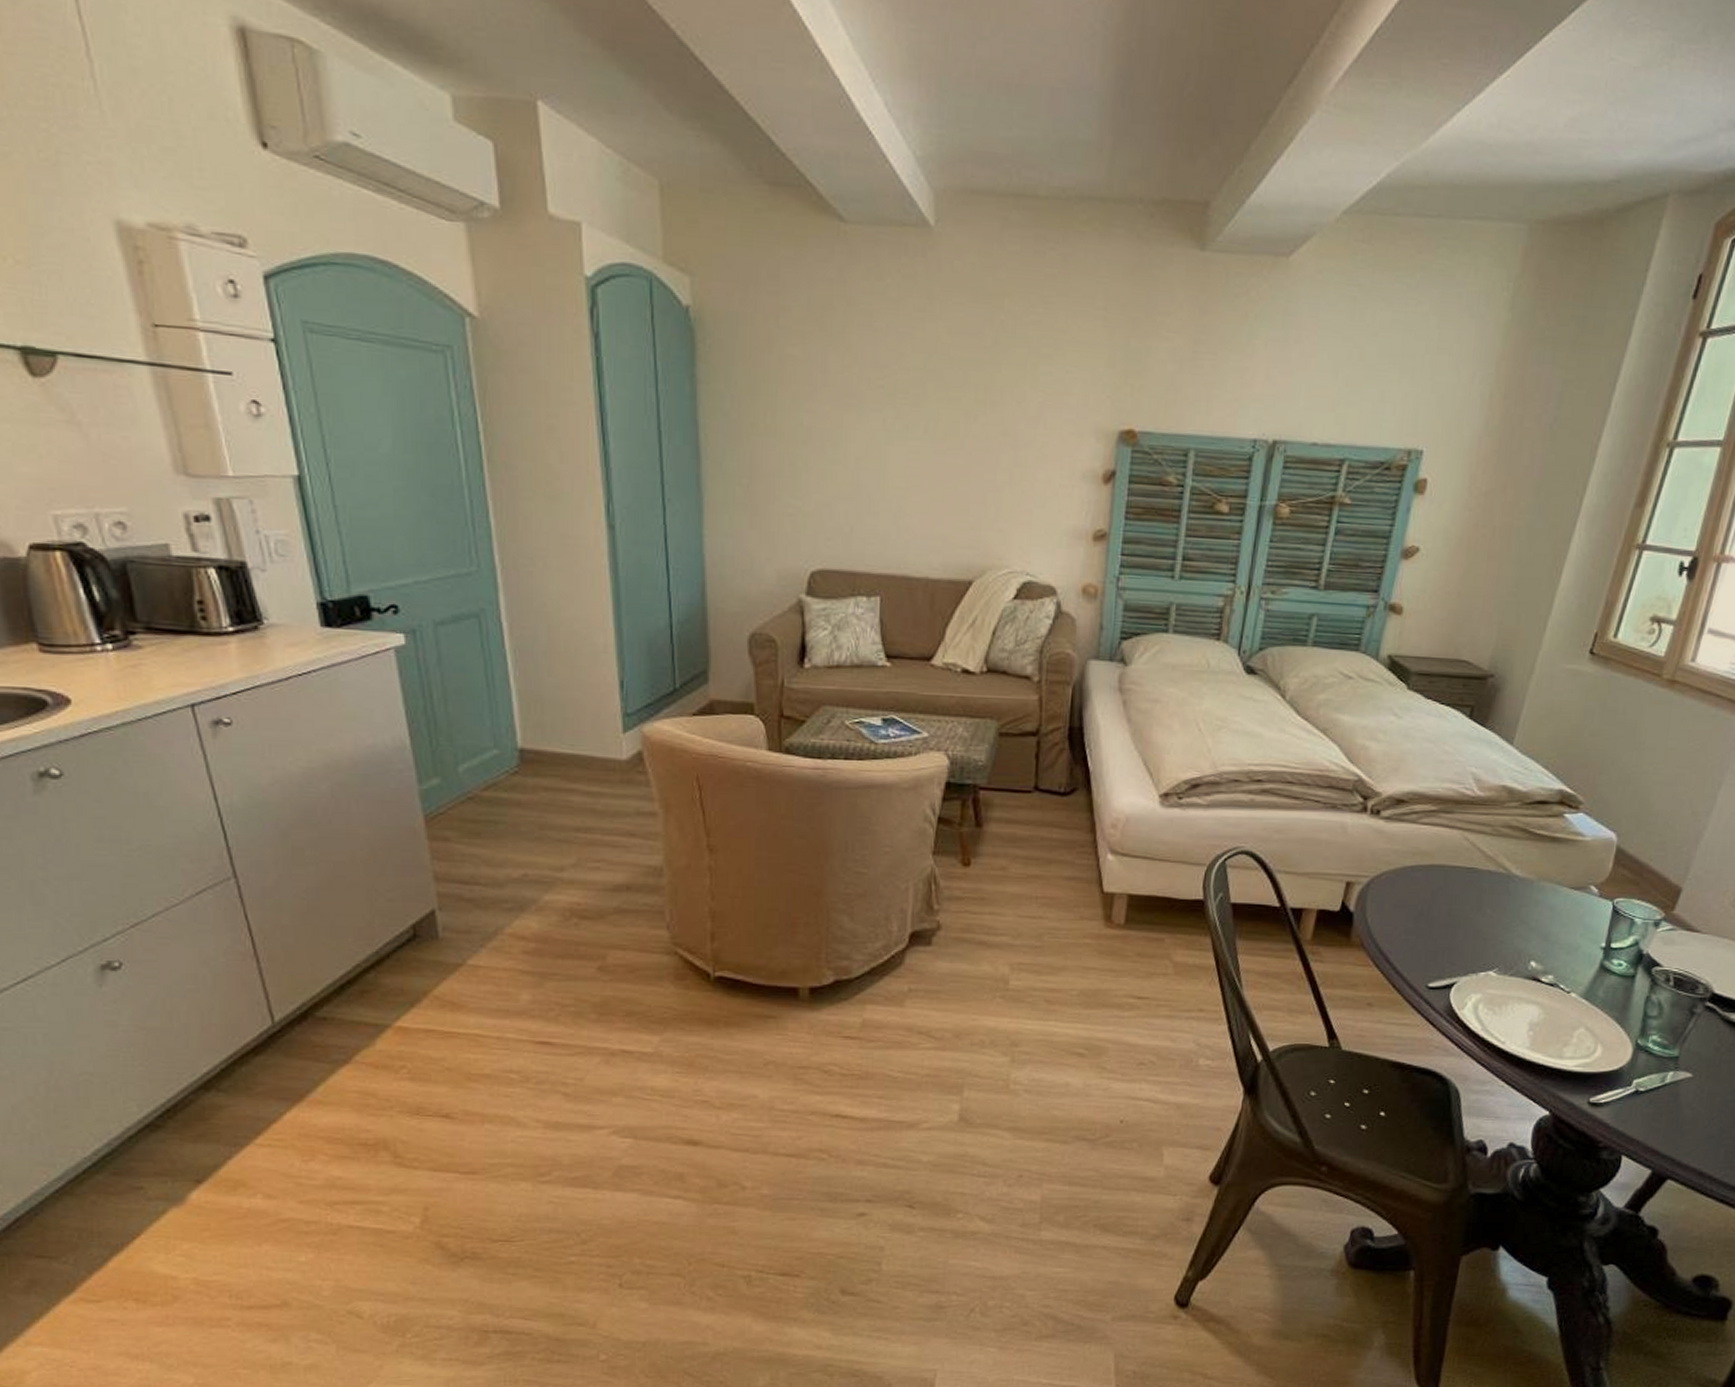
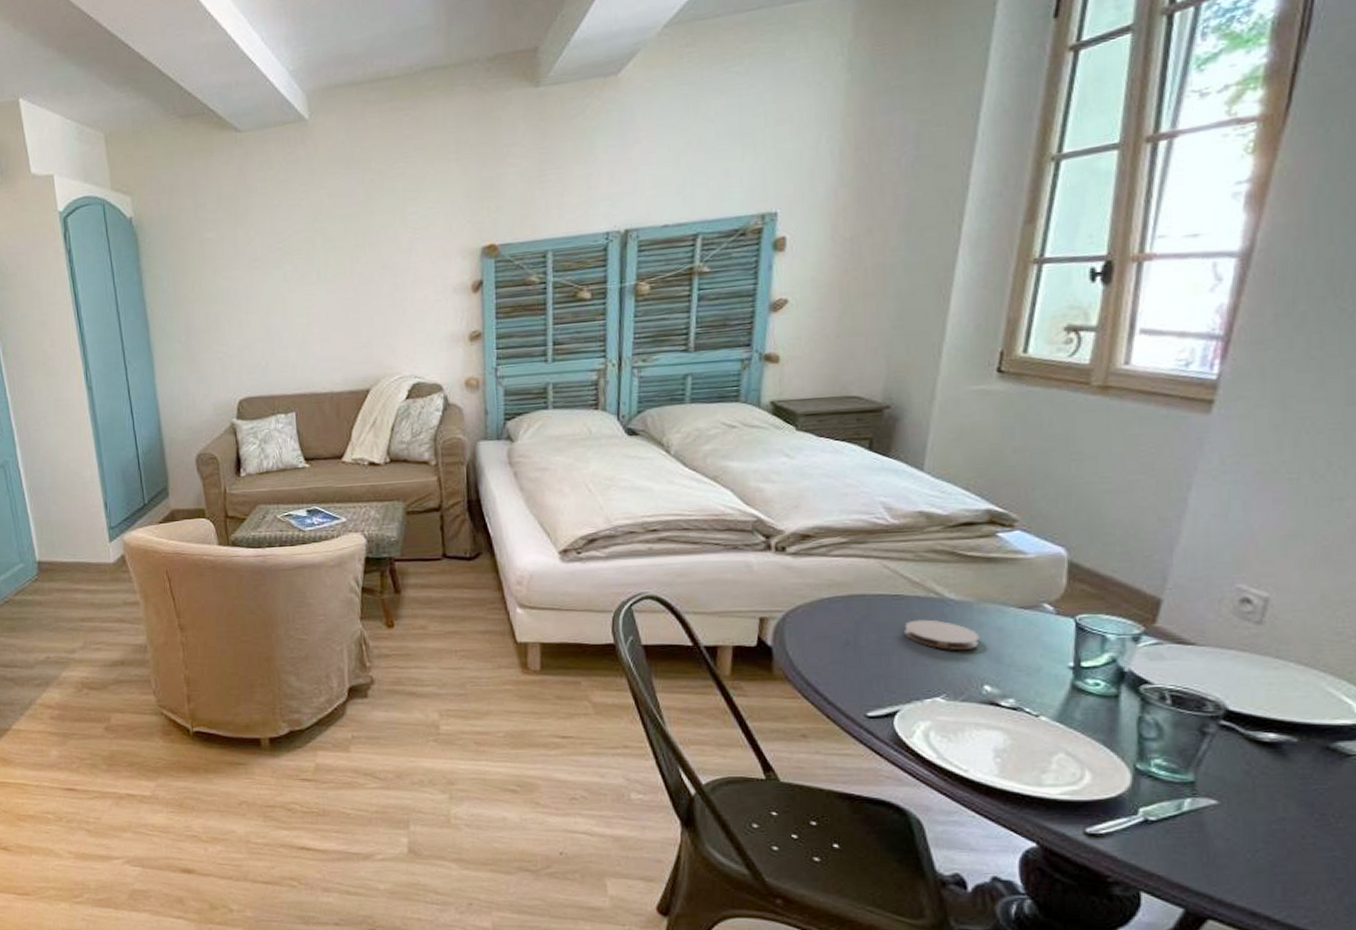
coaster: none [1471,893,1535,926] -> present [903,619,980,650]

